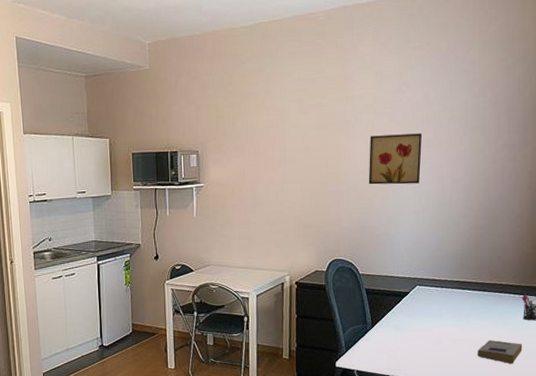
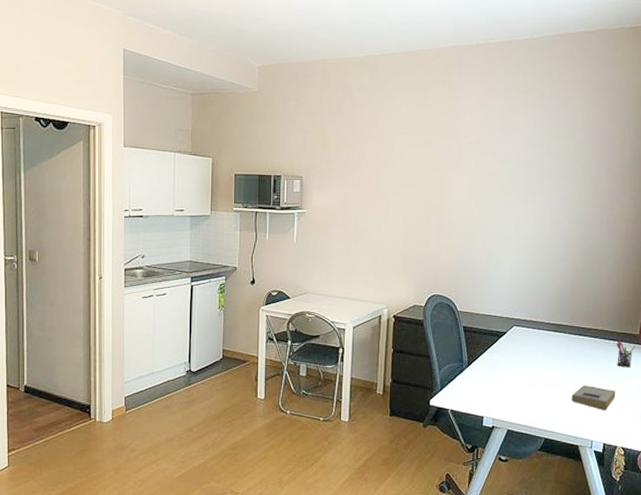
wall art: present [368,133,422,185] -> none [470,174,524,224]

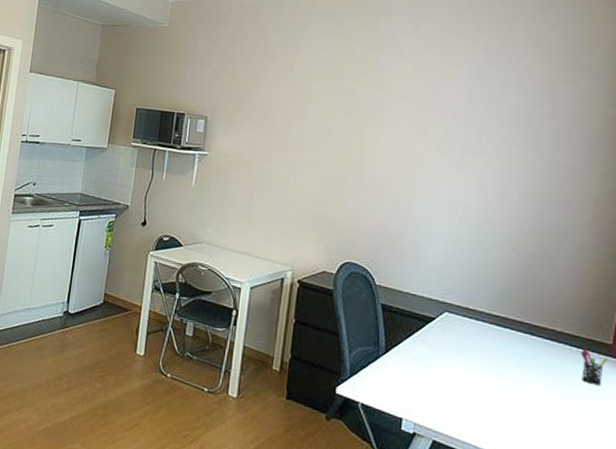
book: present [571,386,616,411] -> none [519,399,581,438]

